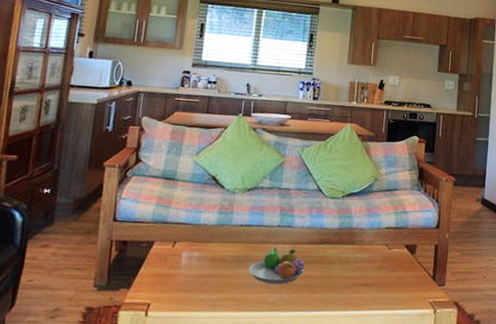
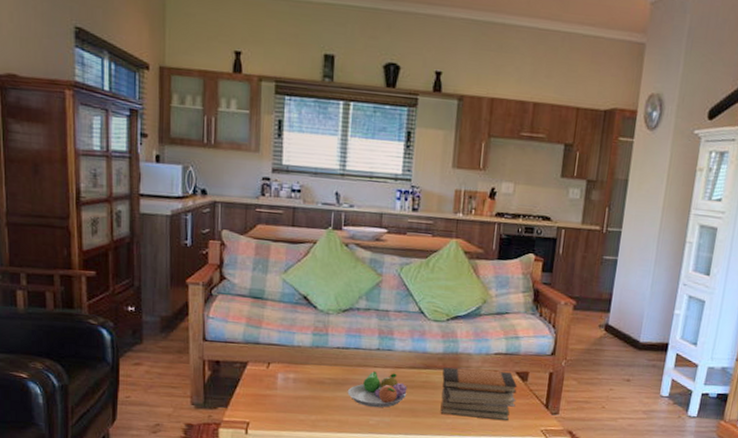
book stack: none [335,242,407,293] -> present [440,367,518,420]

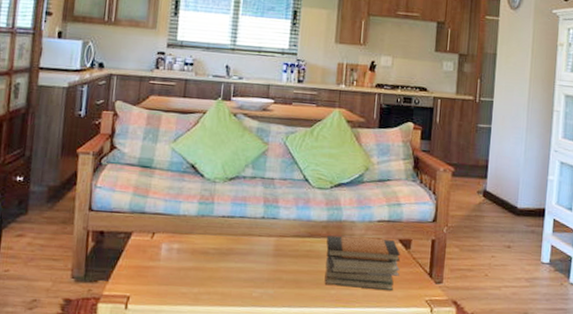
fruit bowl: present [347,371,408,408] -> none [231,240,292,279]

